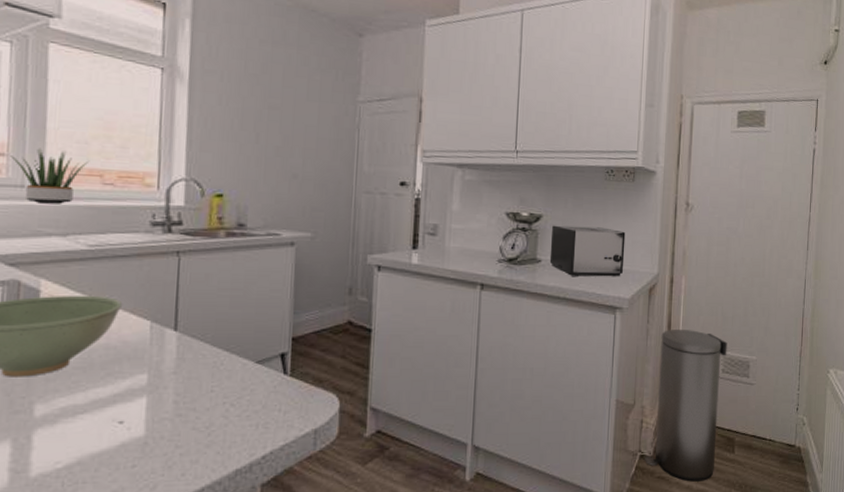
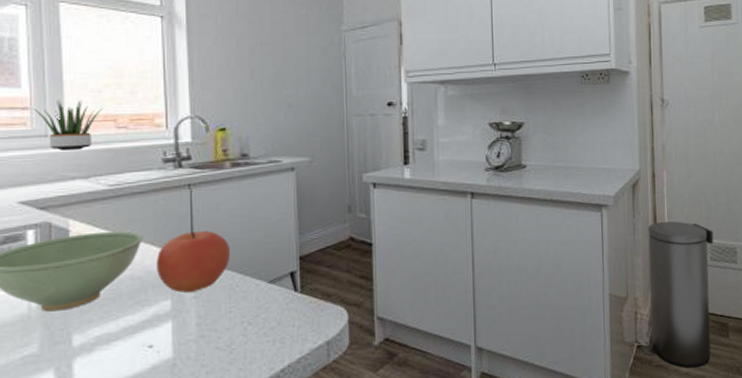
fruit: none [133,302,218,367] -> present [155,231,231,293]
toaster: present [549,225,626,277] -> none [533,129,606,180]

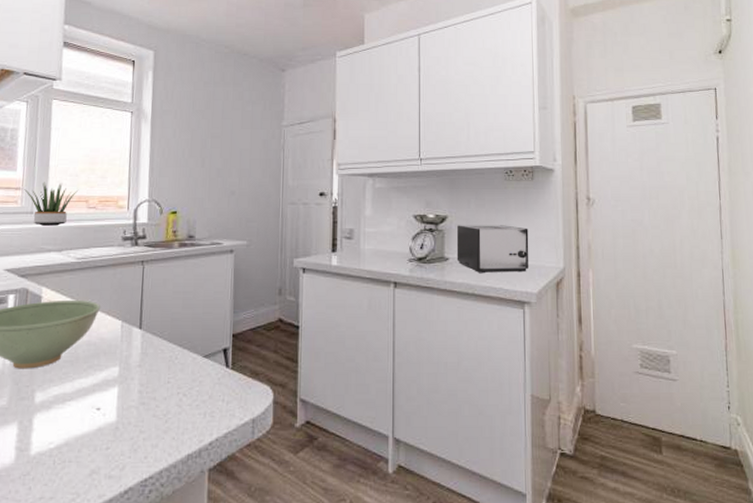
fruit: present [155,231,231,293] -> none [108,305,173,360]
toaster: none [533,129,606,180] -> present [456,225,529,274]
pedal bin: present [642,221,714,368] -> none [565,324,644,484]

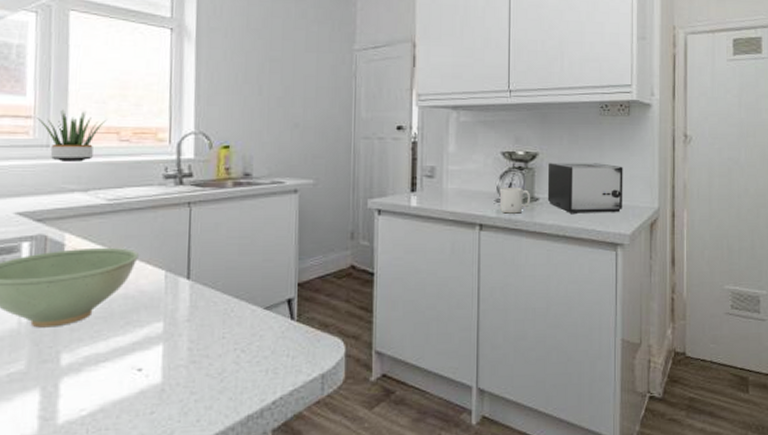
mug: none [412,247,442,272] -> present [499,187,531,214]

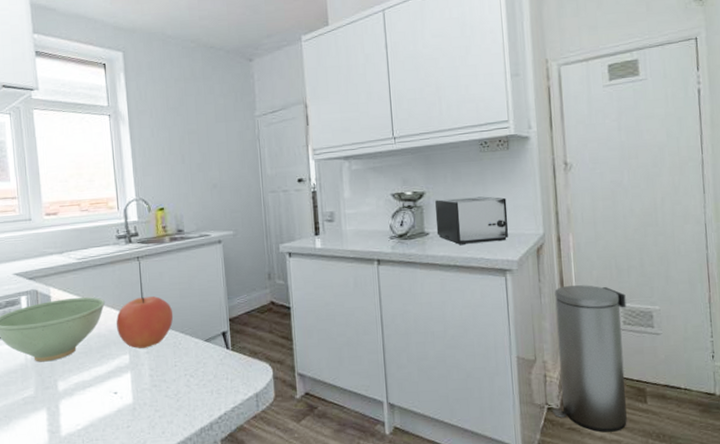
potted plant: present [37,109,106,163] -> none [20,189,69,232]
fruit: none [150,252,228,315] -> present [116,296,174,349]
mug: present [499,187,531,214] -> none [392,224,422,249]
pedal bin: none [654,265,735,424] -> present [552,285,627,433]

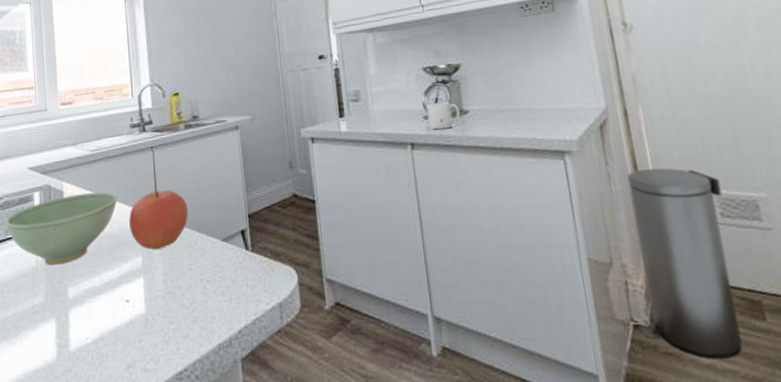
mug: none [392,224,422,249] -> present [426,101,461,130]
toaster: present [435,196,509,246] -> none [473,66,563,124]

